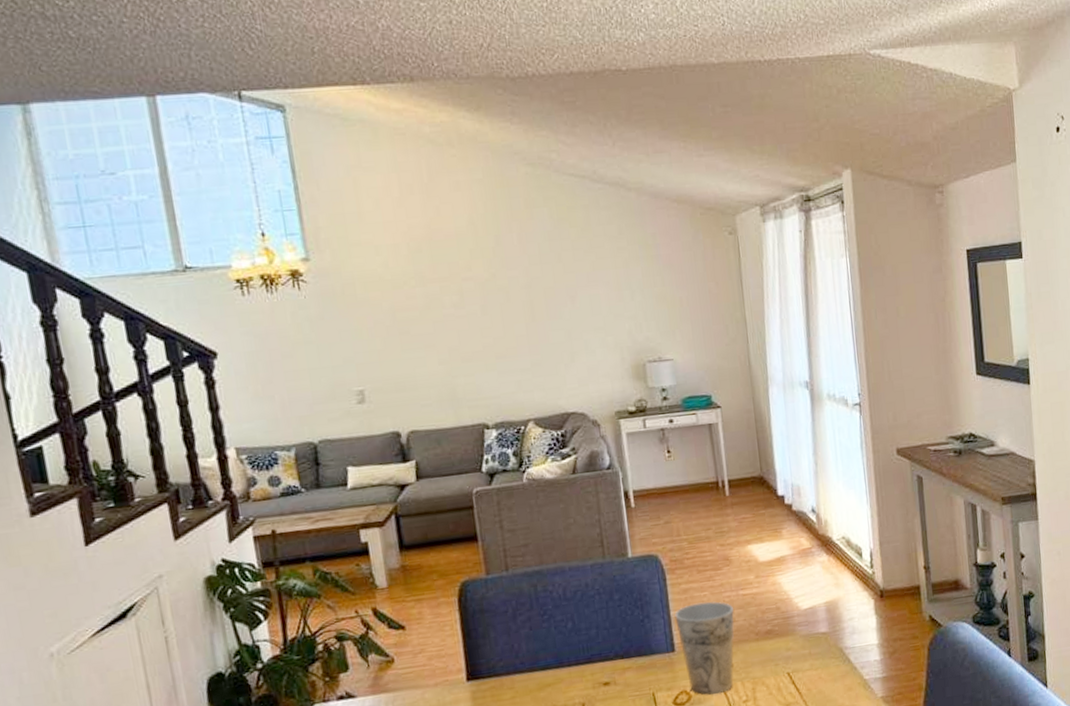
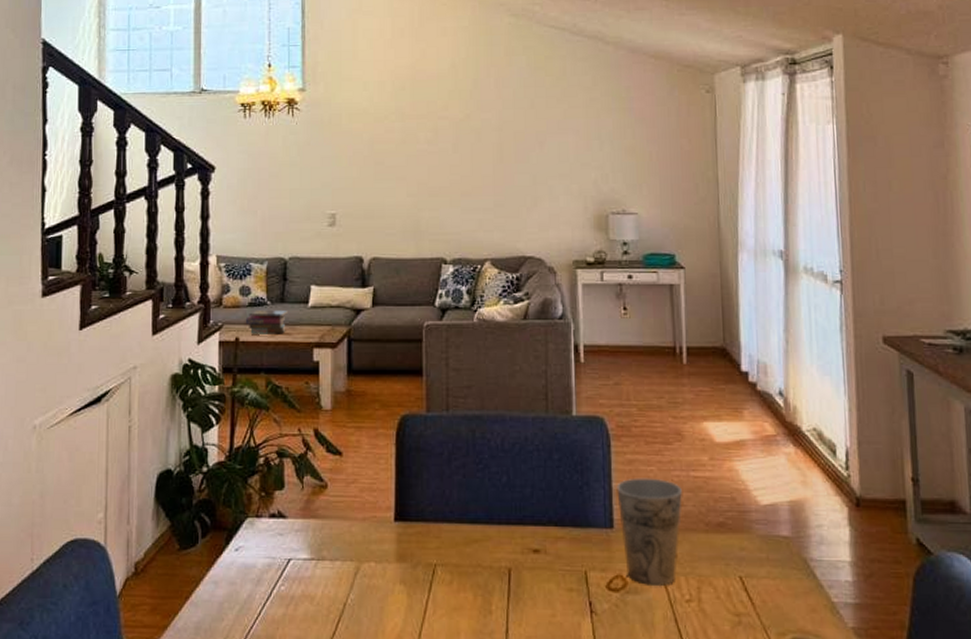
books: none [279,496,326,525] -> present [245,309,288,334]

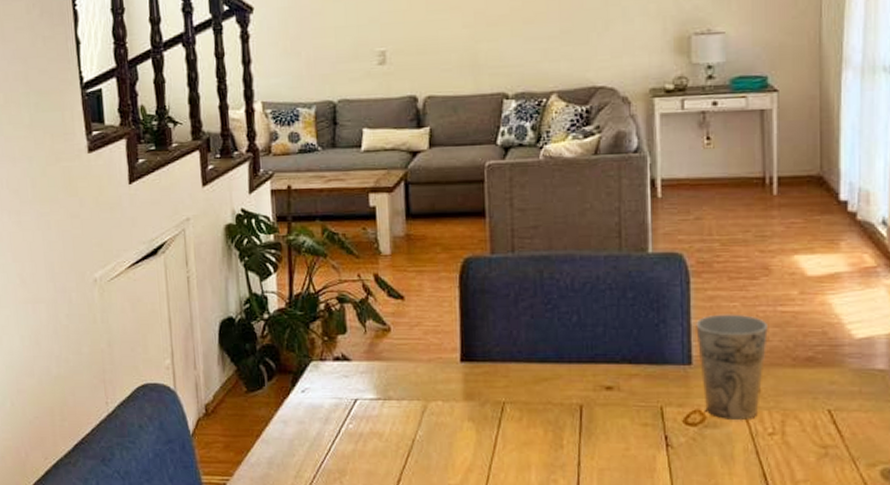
books: present [245,309,288,334] -> none [296,155,340,182]

